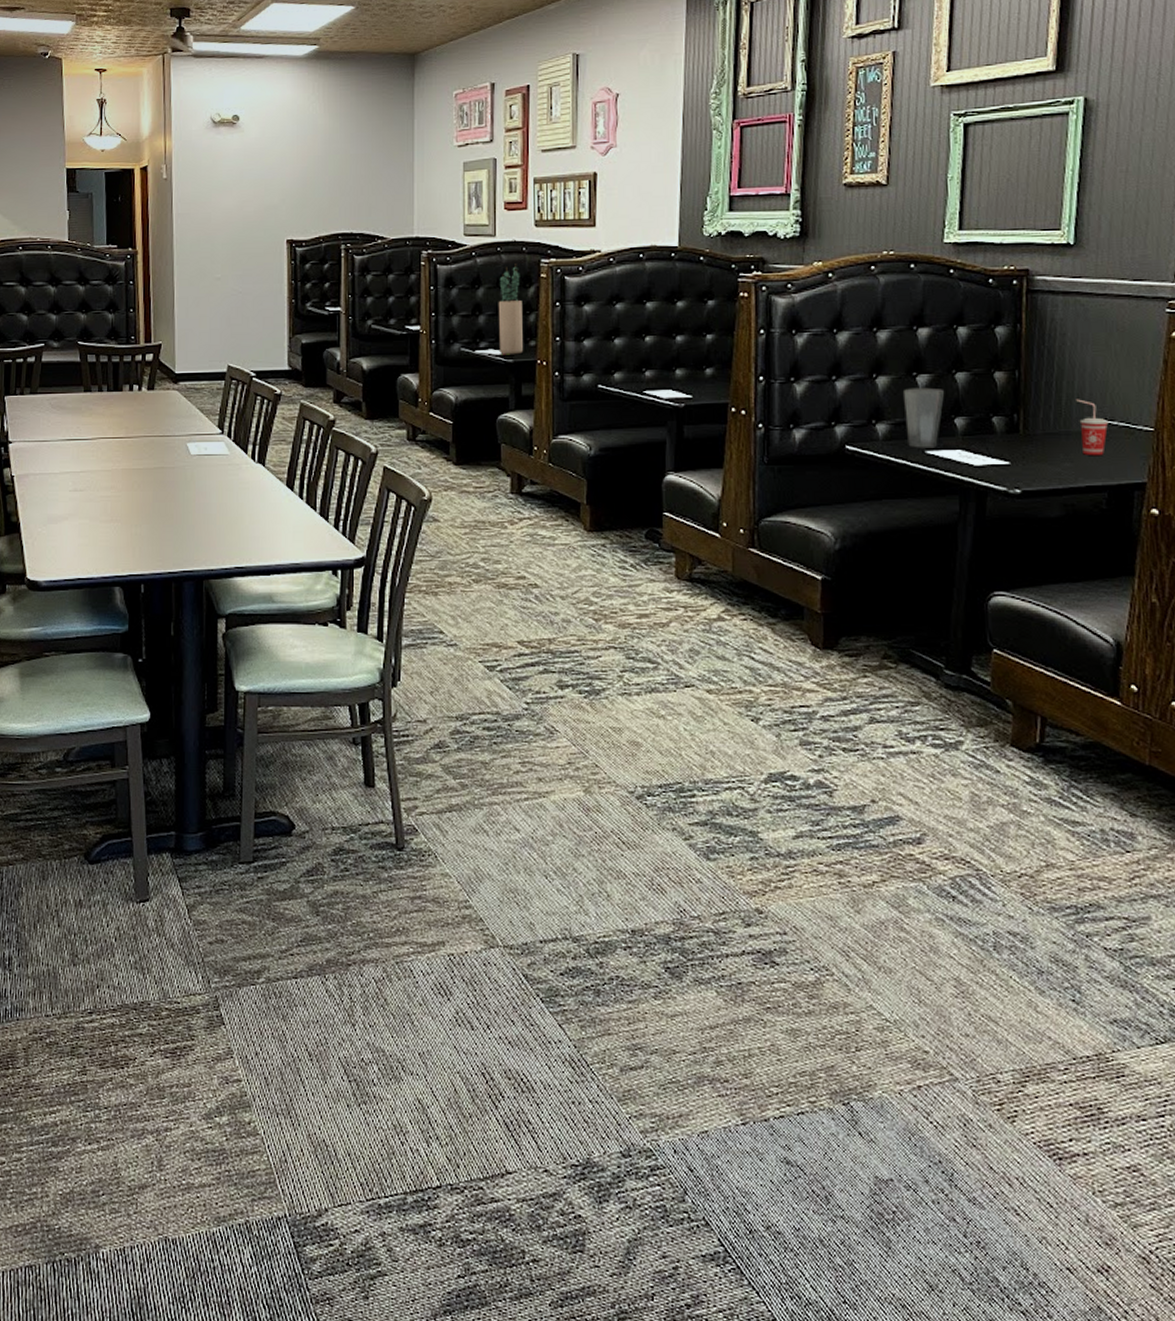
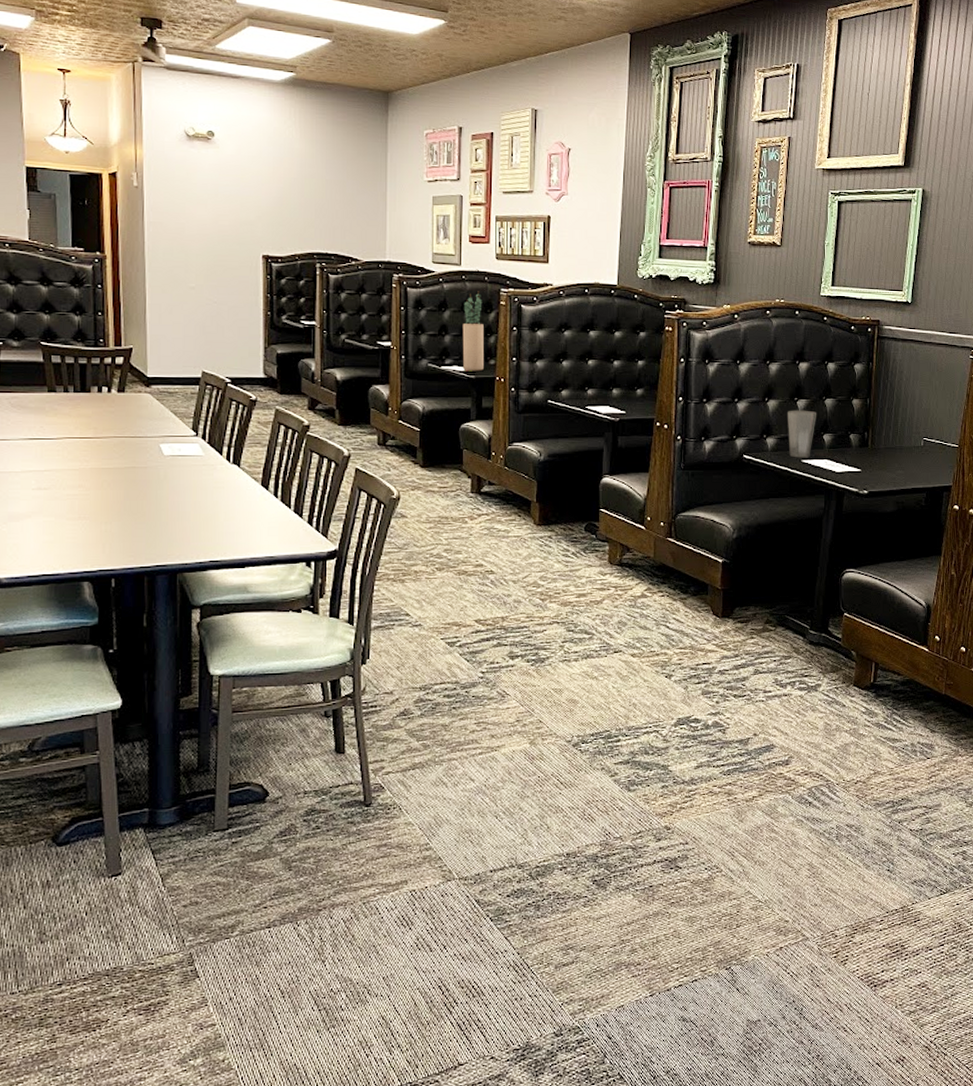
beverage cup: present [1076,399,1109,456] -> none [908,422,929,466]

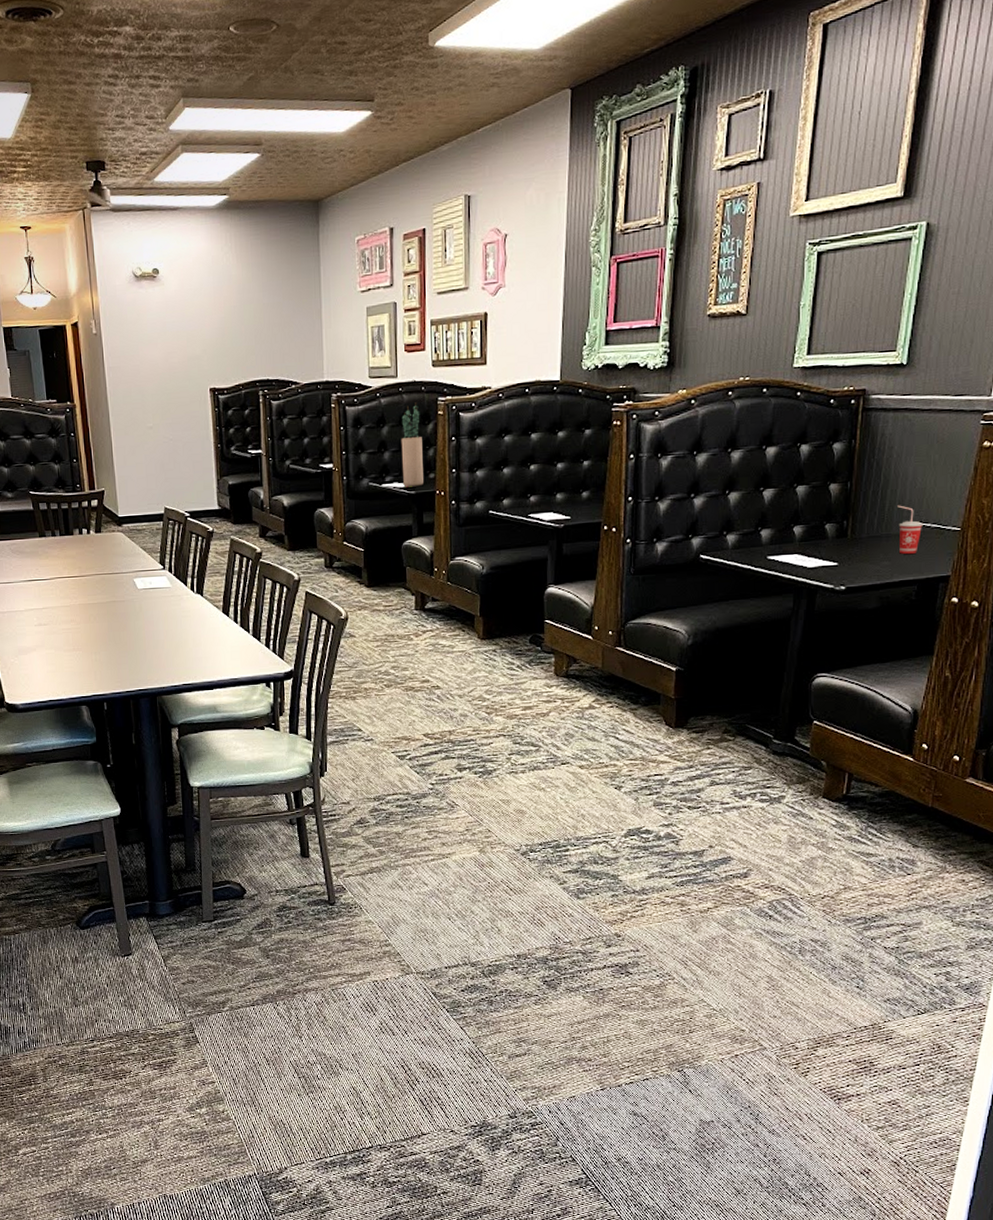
cup: present [786,410,817,459] -> none [750,500,787,556]
beverage cup: none [908,422,929,466] -> present [897,505,923,555]

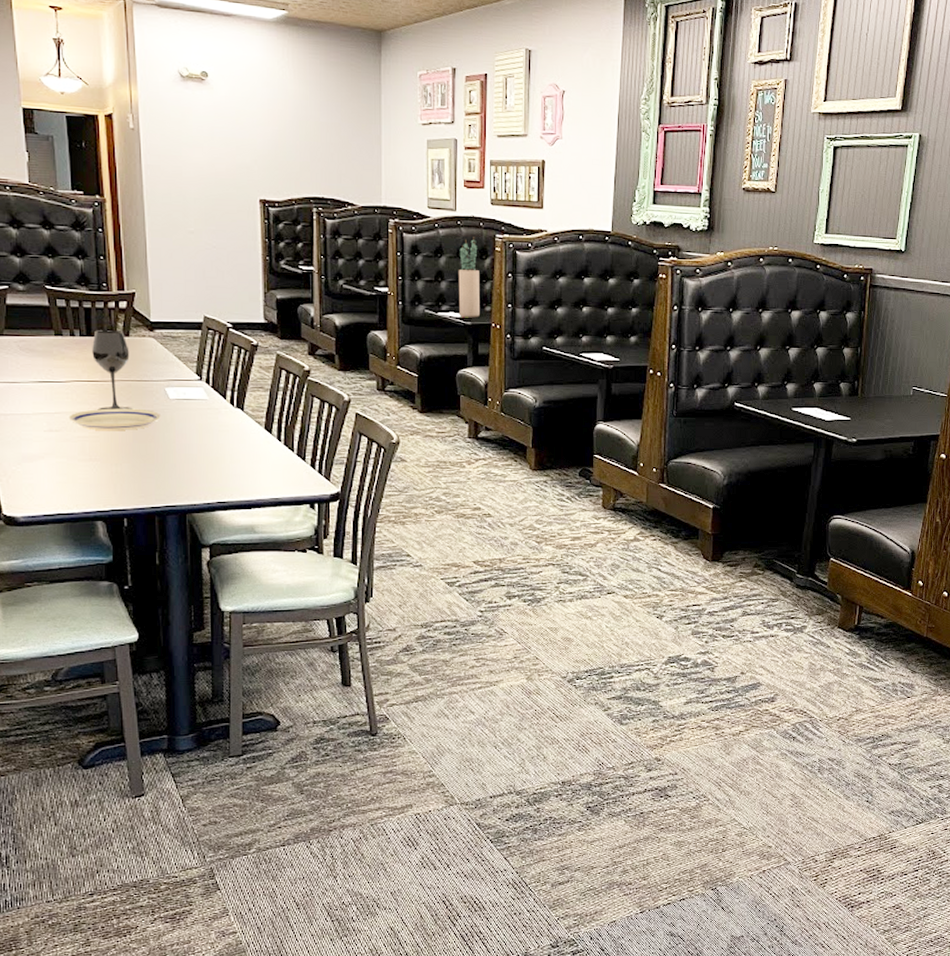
plate: none [54,600,131,623] -> present [69,408,161,431]
wineglass: none [70,528,107,604] -> present [92,330,133,411]
beverage cup: present [897,505,923,555] -> none [898,371,918,415]

